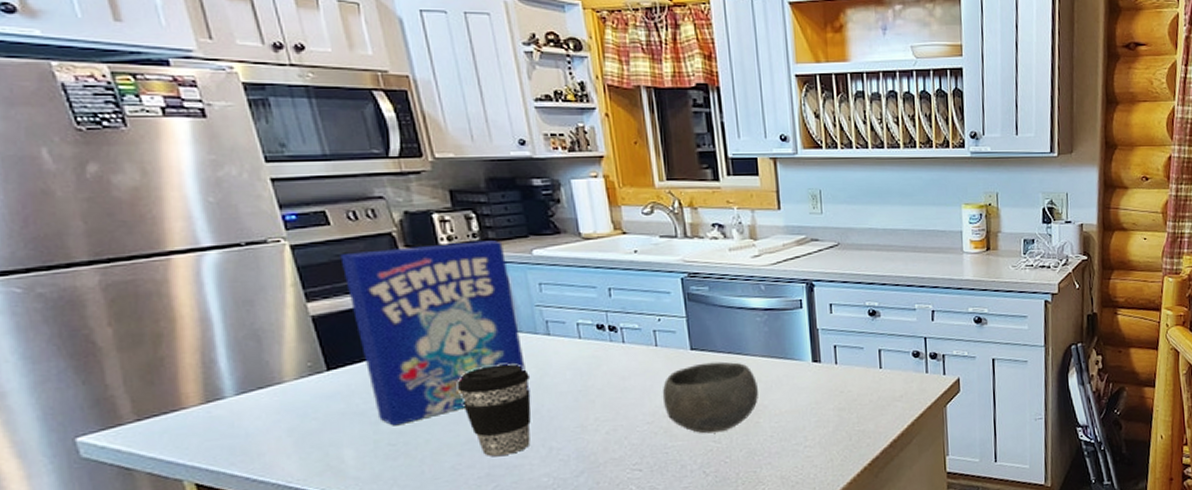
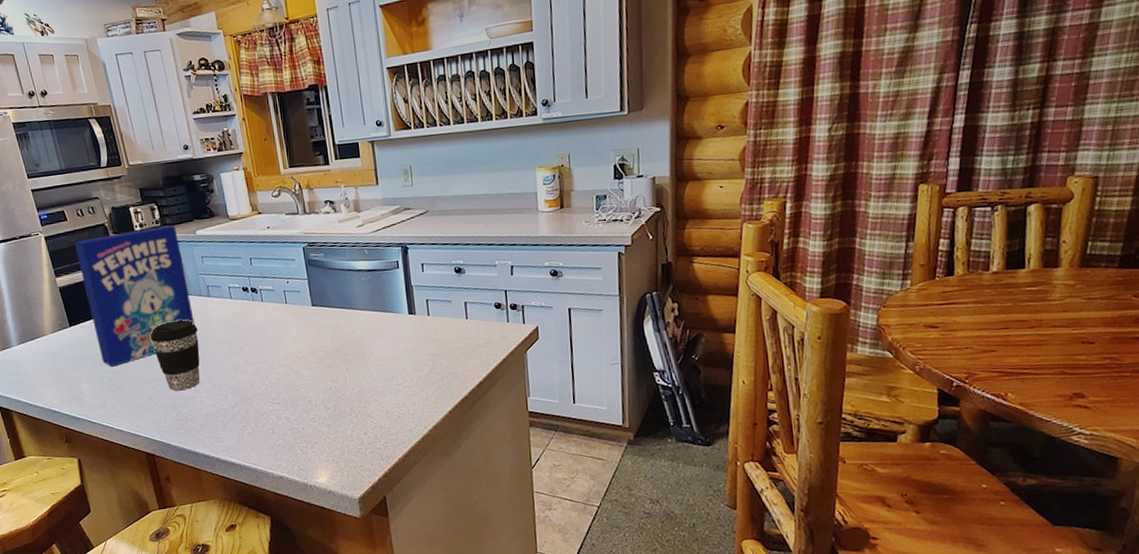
bowl: present [662,361,758,434] -> none [291,315,366,375]

